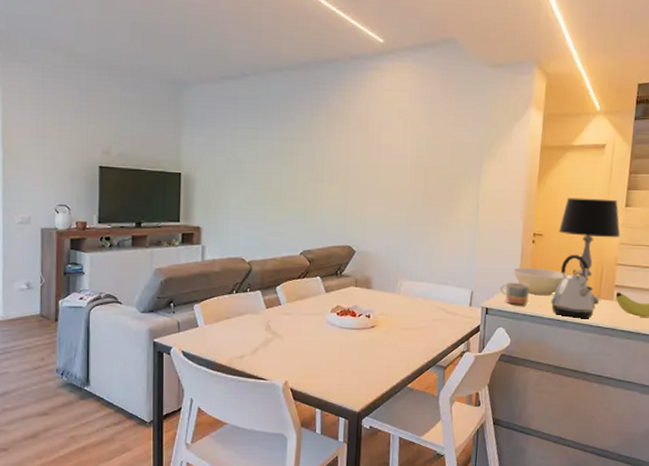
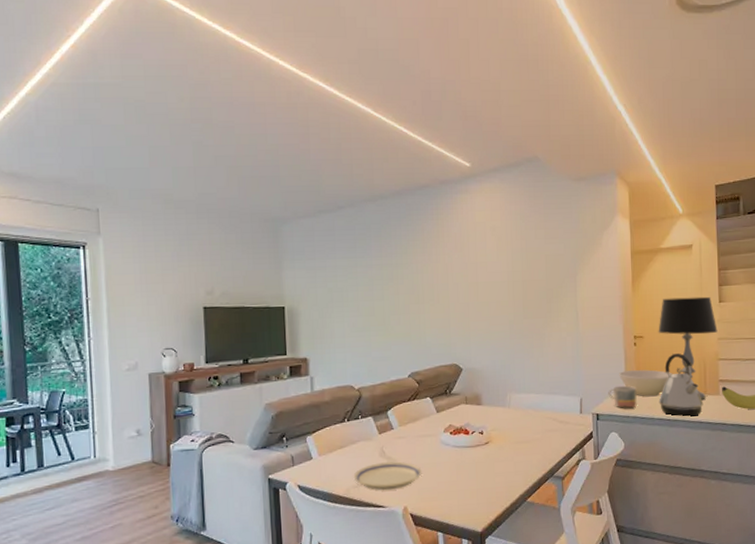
plate: none [237,336,306,364] -> present [353,461,422,491]

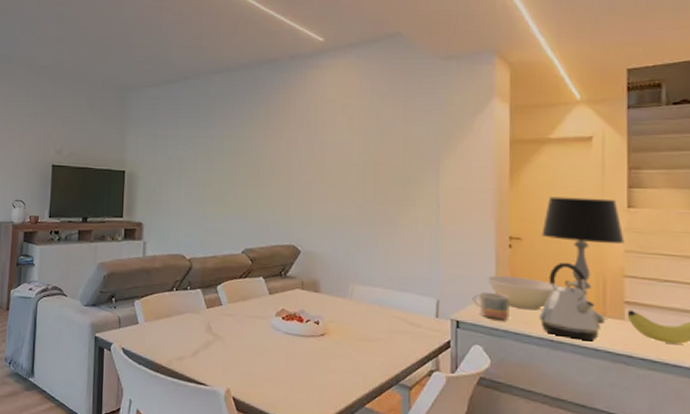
plate: present [353,461,422,491] -> none [177,338,249,368]

